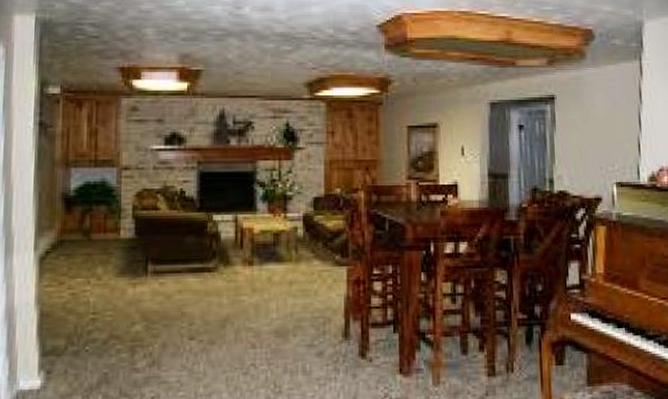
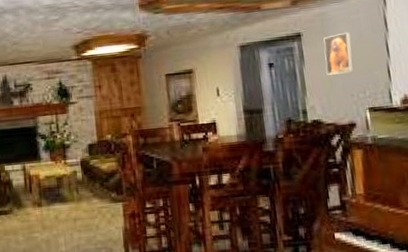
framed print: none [577,100,605,144] -> present [323,32,353,75]

